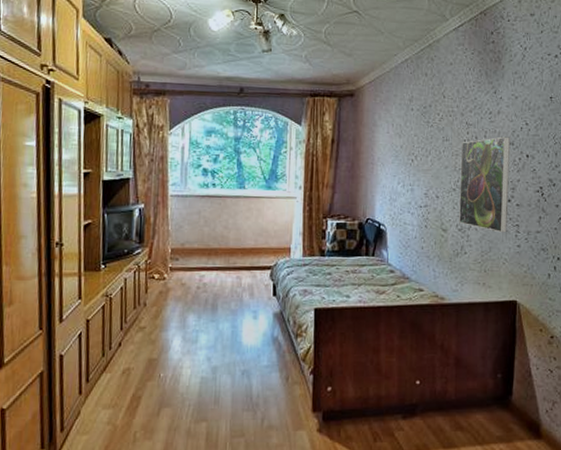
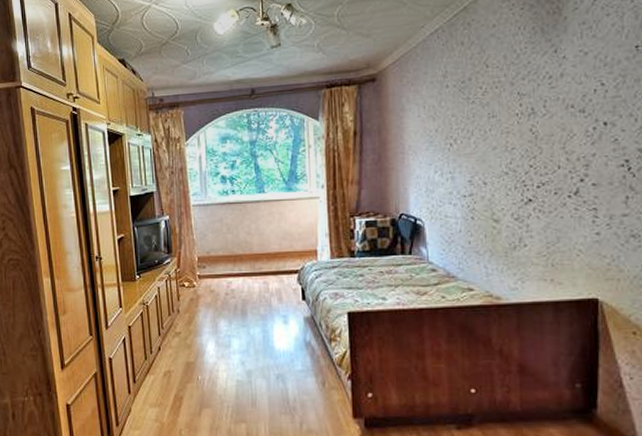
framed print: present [459,136,510,233] -> none [512,103,581,219]

